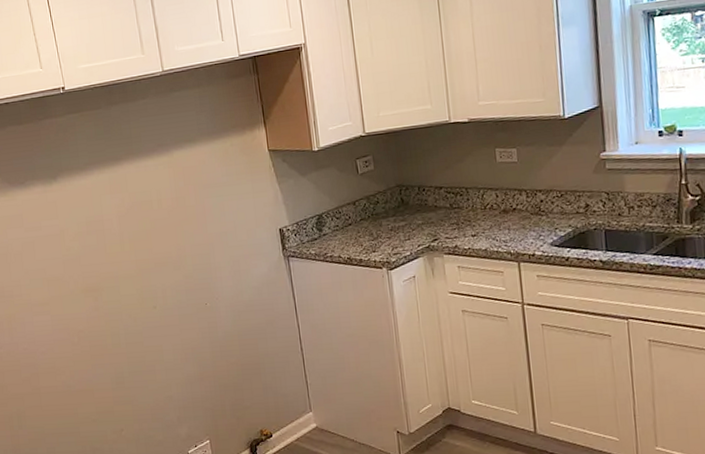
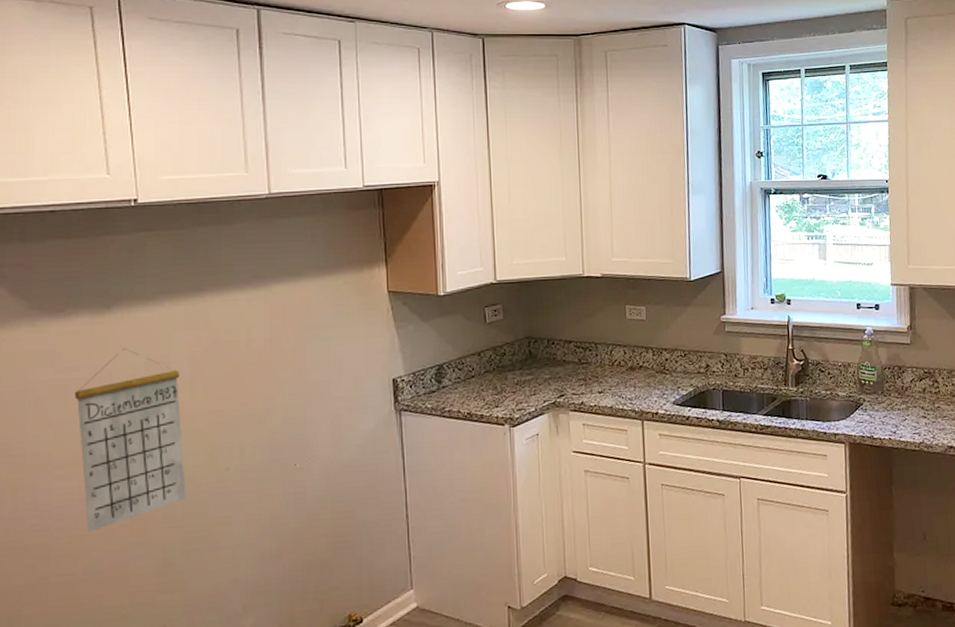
calendar: none [39,210,127,355] -> present [74,347,187,532]

